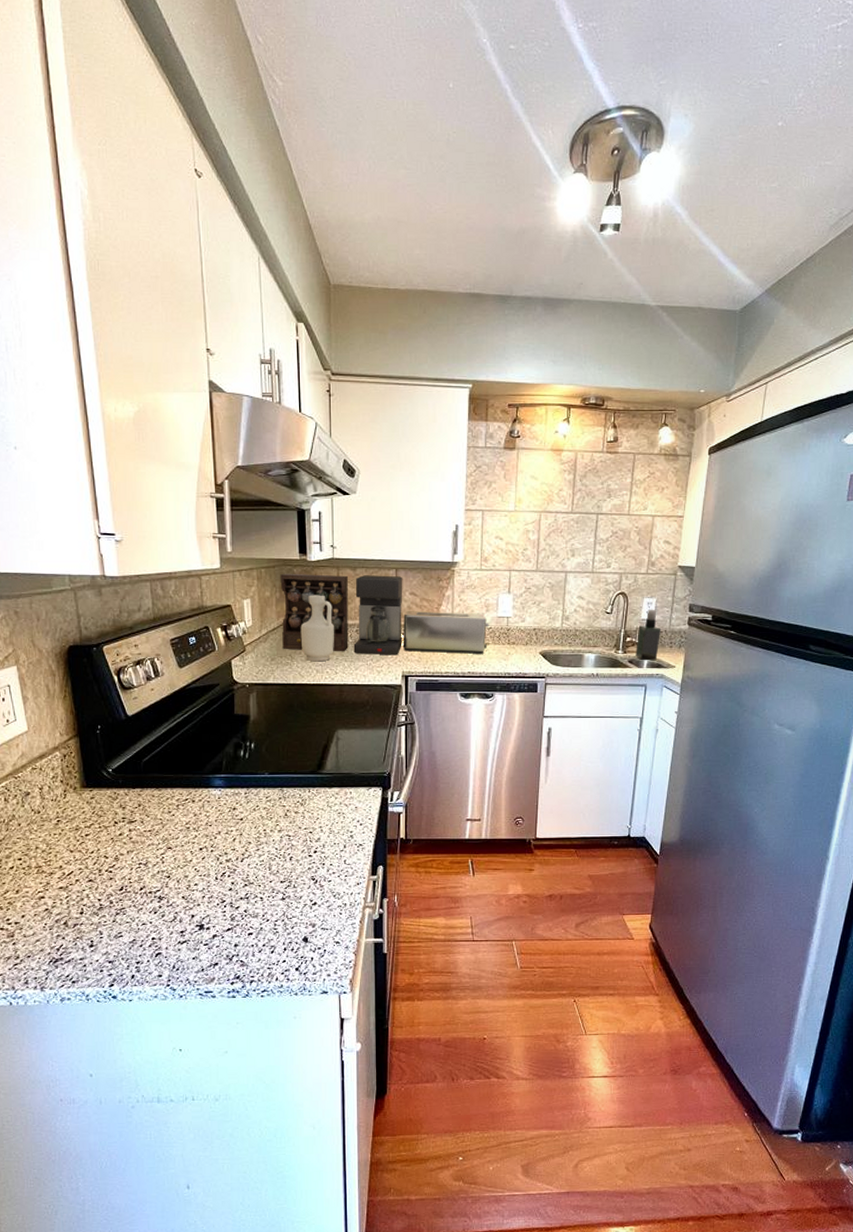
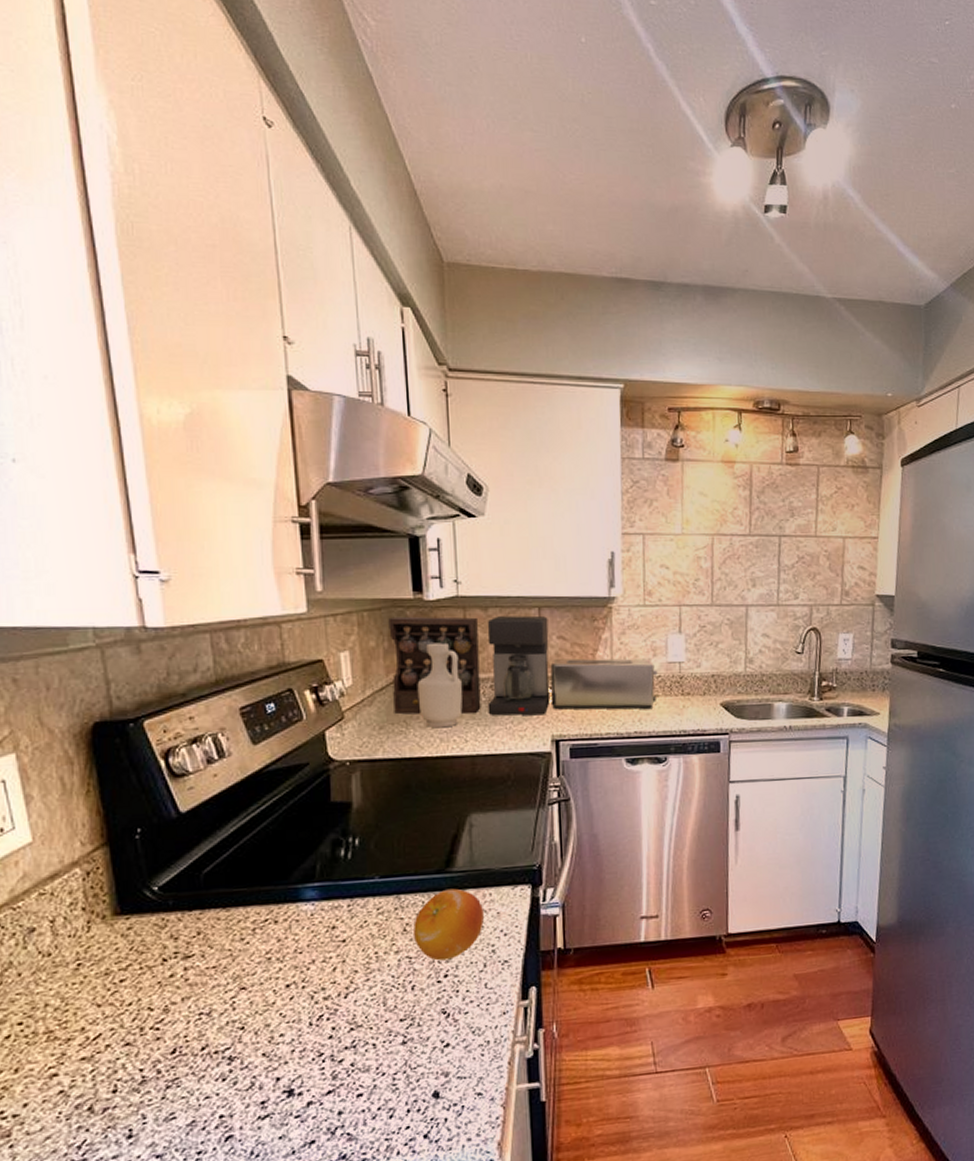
fruit: none [293,786,346,840] -> present [413,888,485,961]
spray bottle: present [635,609,662,661] -> none [833,646,862,708]

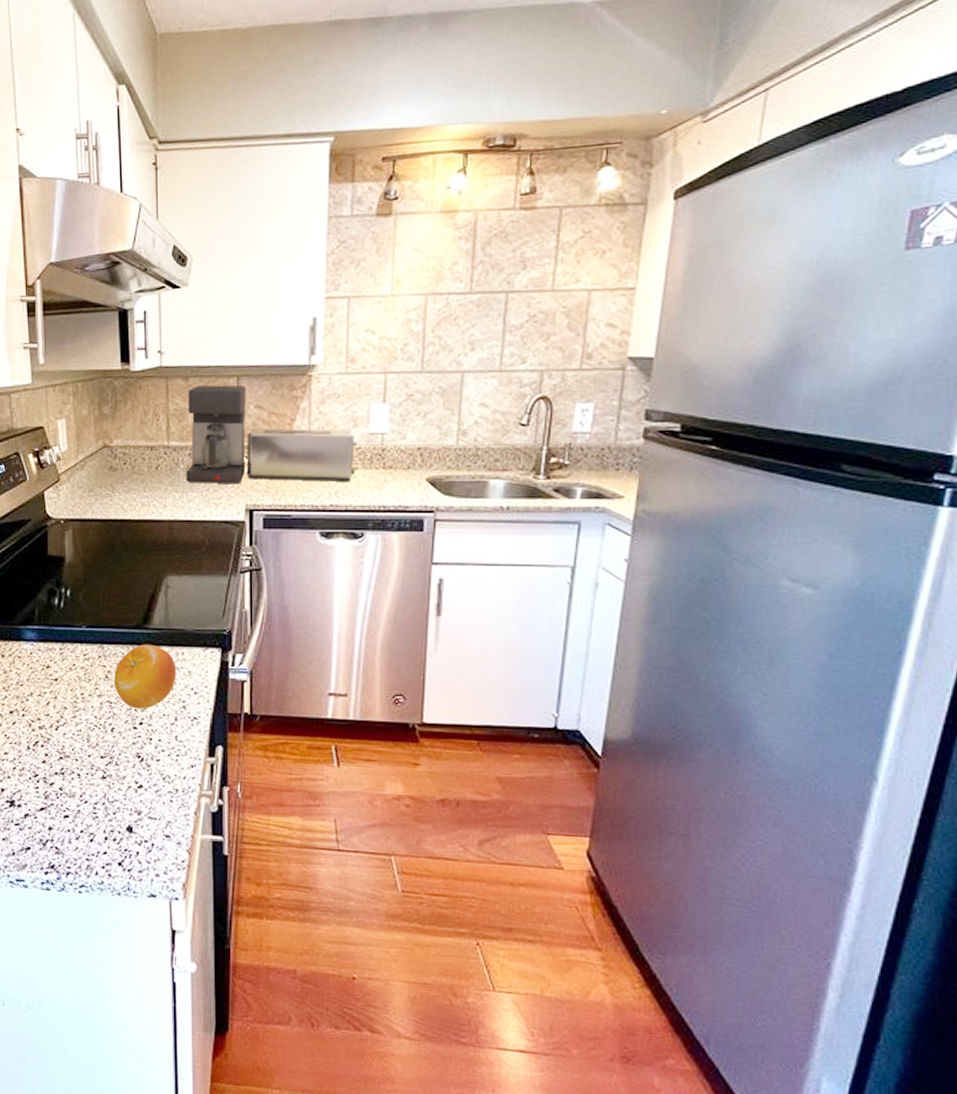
spice rack: present [388,616,481,715] -> none [99,386,180,481]
ceramic jug: present [417,642,463,729] -> none [122,411,164,493]

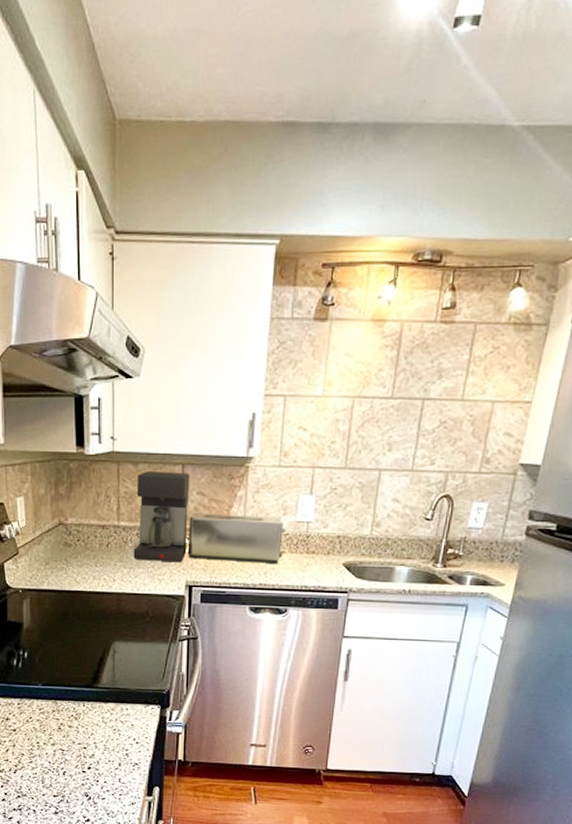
fruit: present [114,644,177,709] -> none [66,700,122,756]

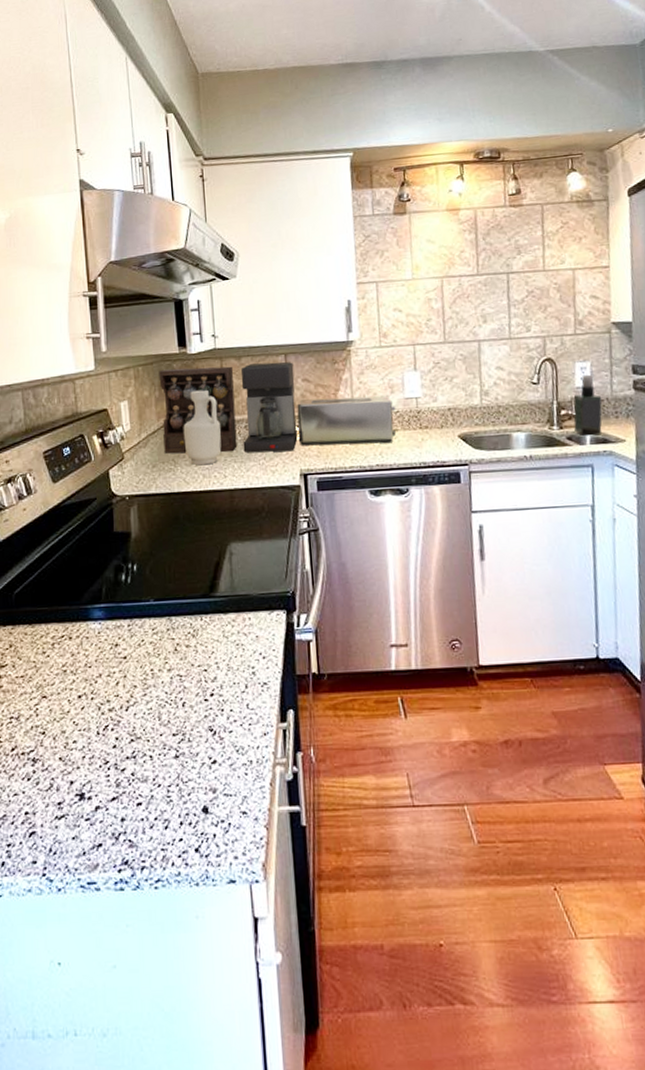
spice rack: none [55,468,129,558] -> present [159,366,238,454]
ceramic jug: none [76,493,114,568] -> present [183,390,222,466]
spray bottle: none [457,515,492,577] -> present [573,374,602,436]

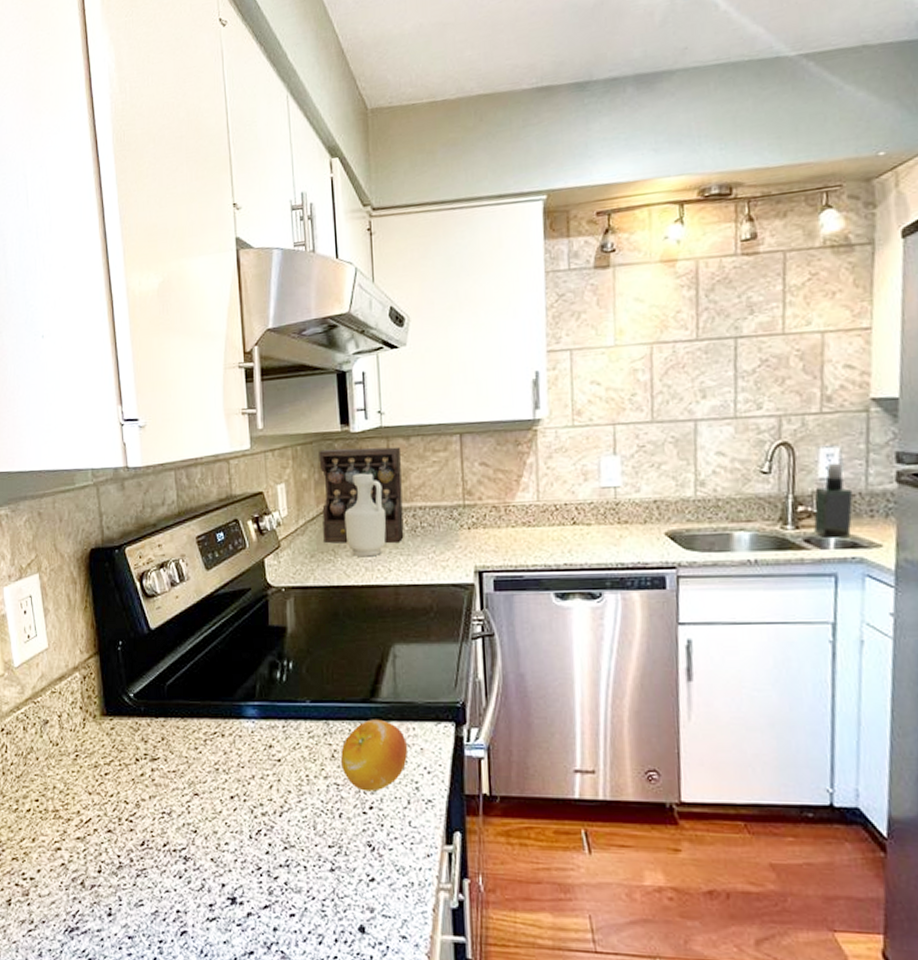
fruit: none [183,612,245,680] -> present [341,719,409,792]
coffee maker: present [241,362,298,453] -> none [409,442,473,545]
toaster: present [297,395,396,446] -> none [472,484,590,540]

